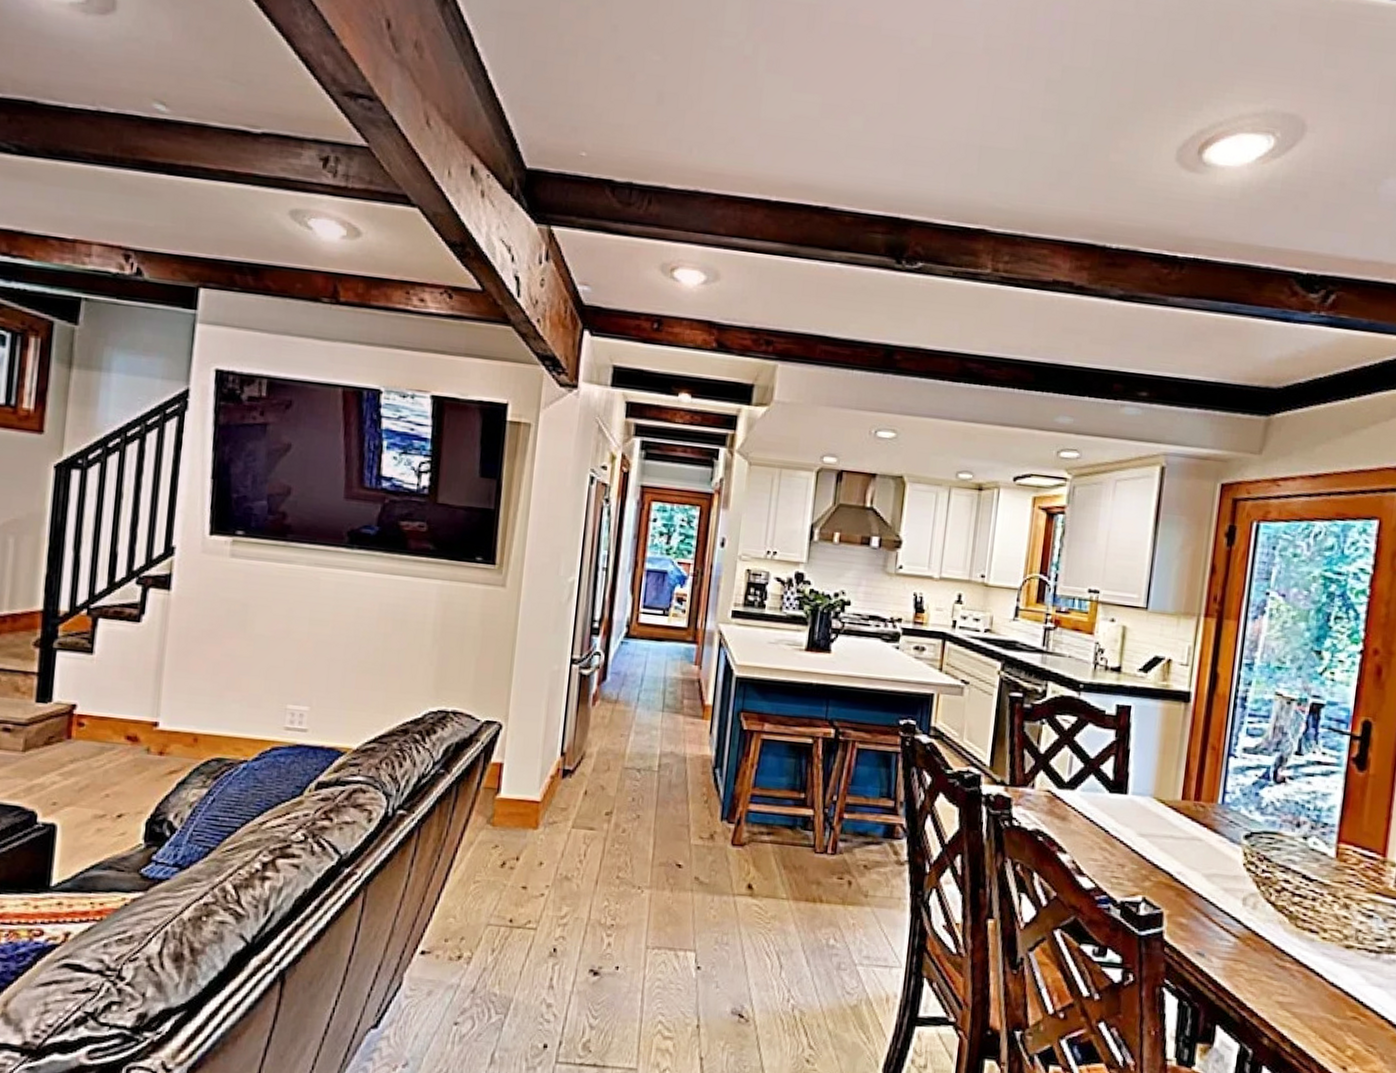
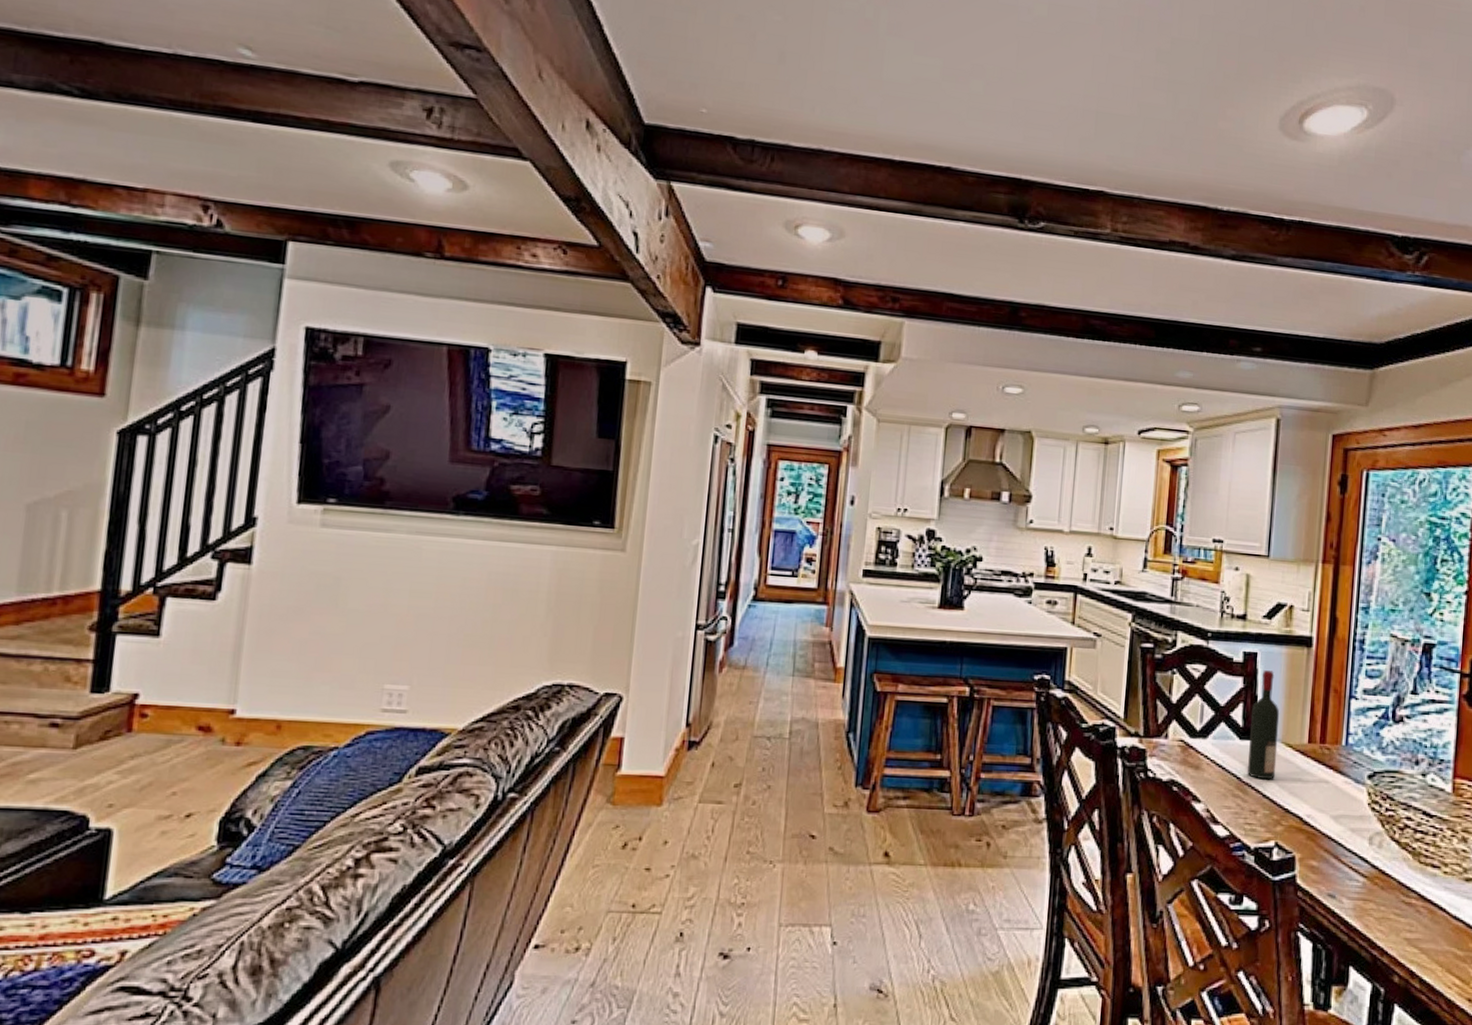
wine bottle: none [1116,724,1153,835] -> present [1248,670,1280,780]

